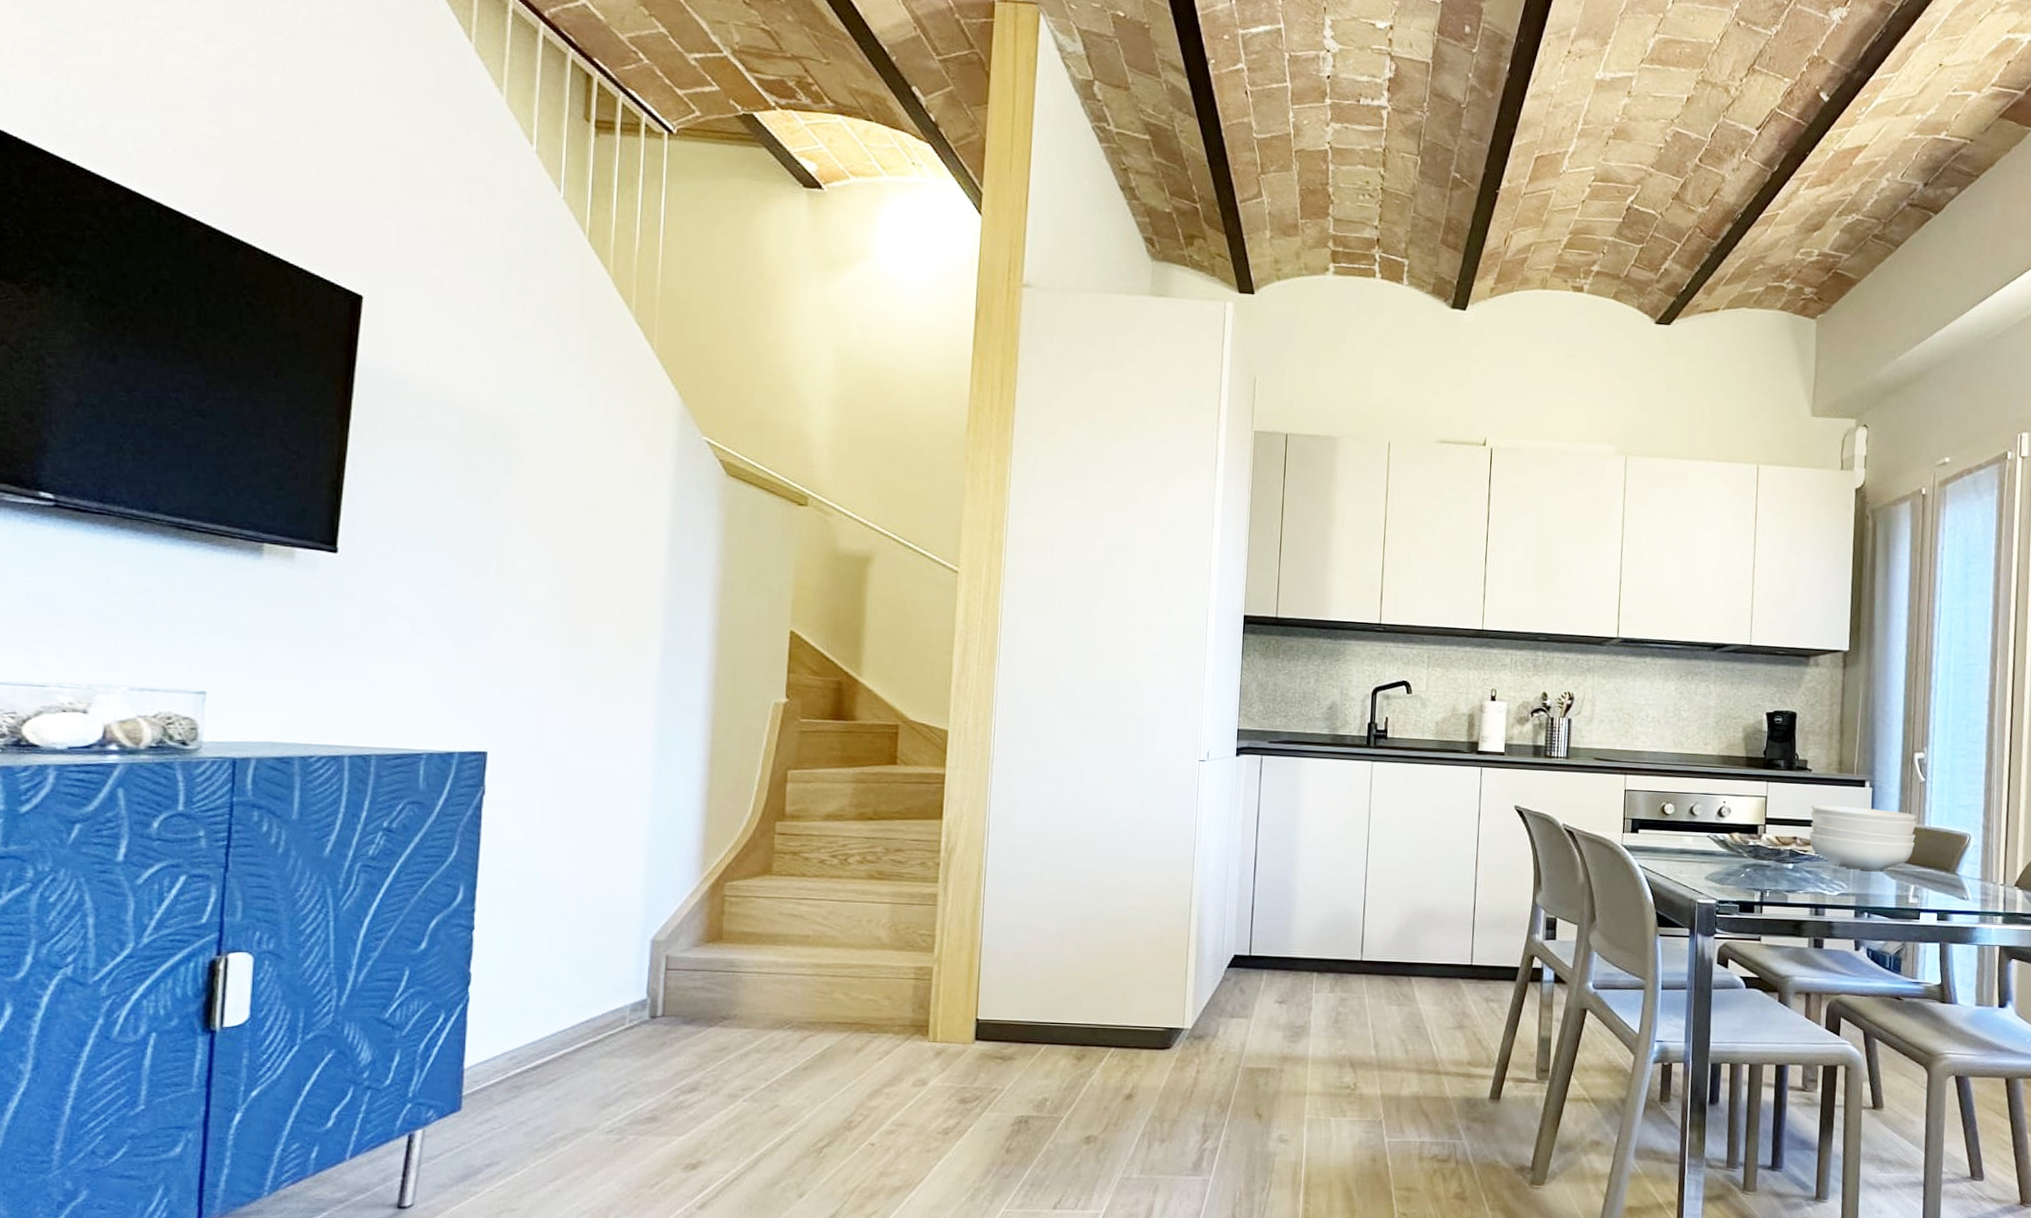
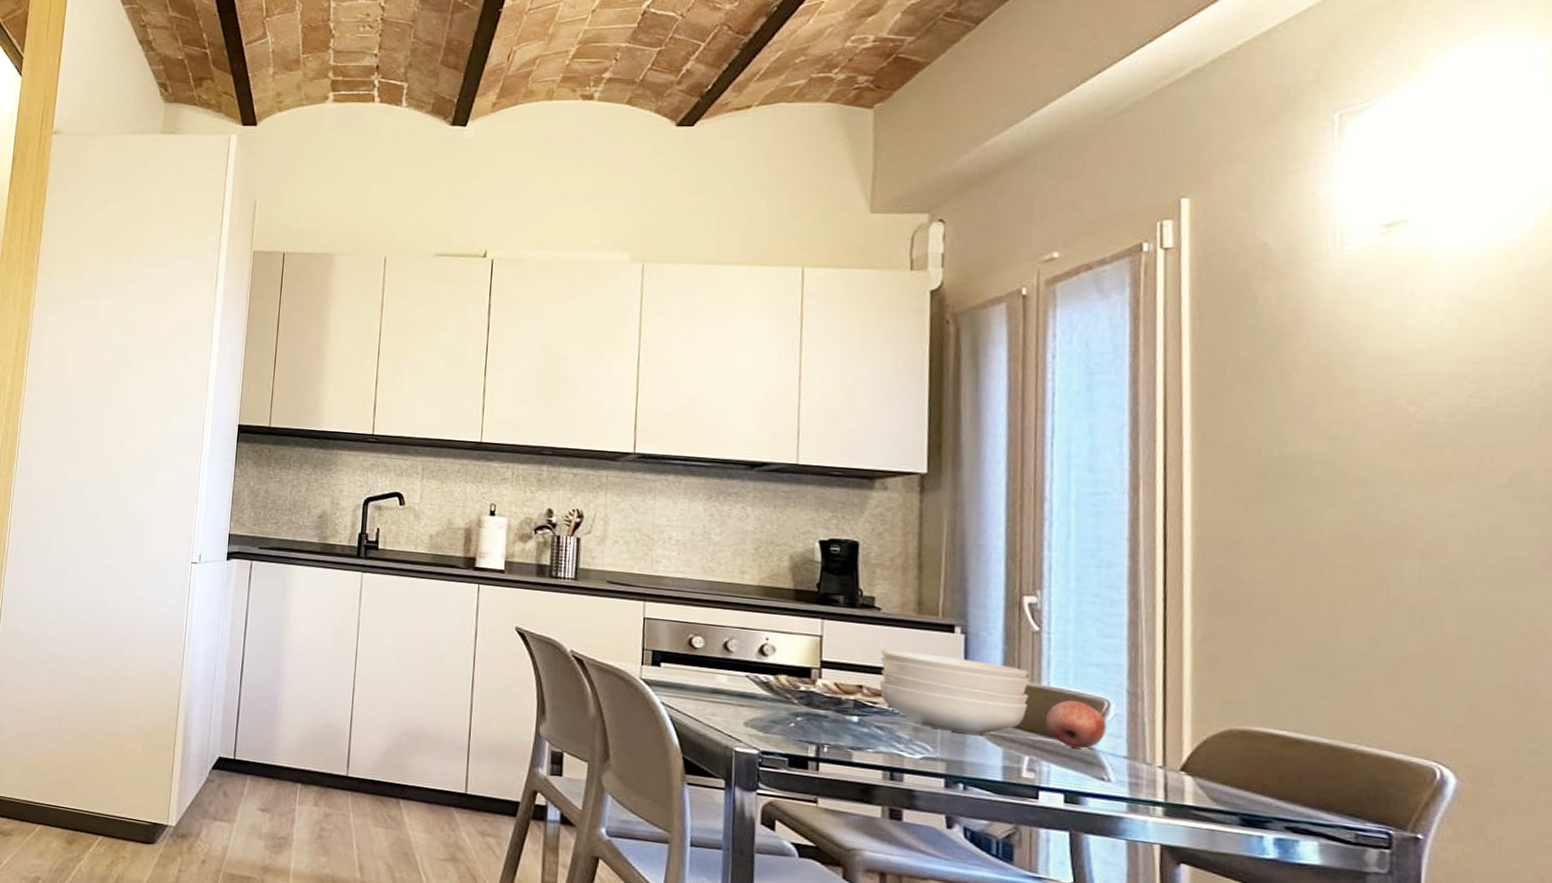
fruit: none [1927,837,1968,875] -> present [1046,700,1106,749]

